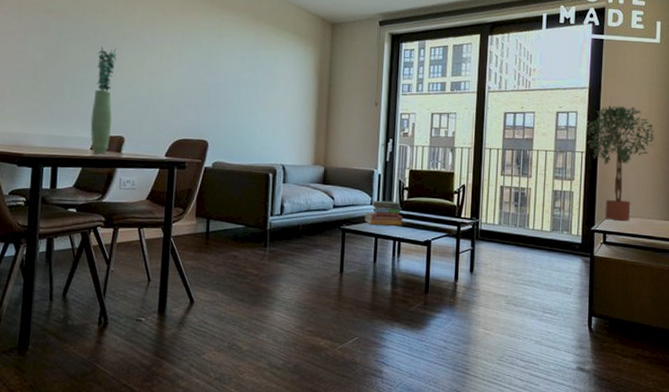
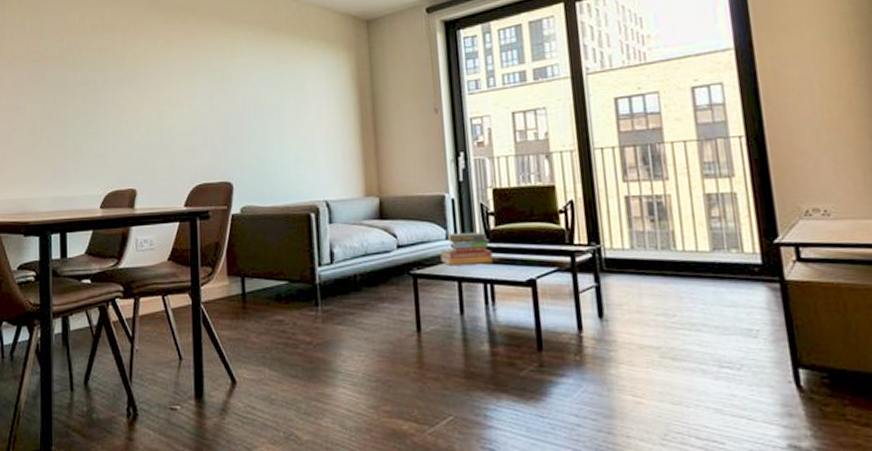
vase: present [90,46,117,155] -> none [97,89,121,214]
potted tree: present [586,105,655,221] -> none [739,64,853,227]

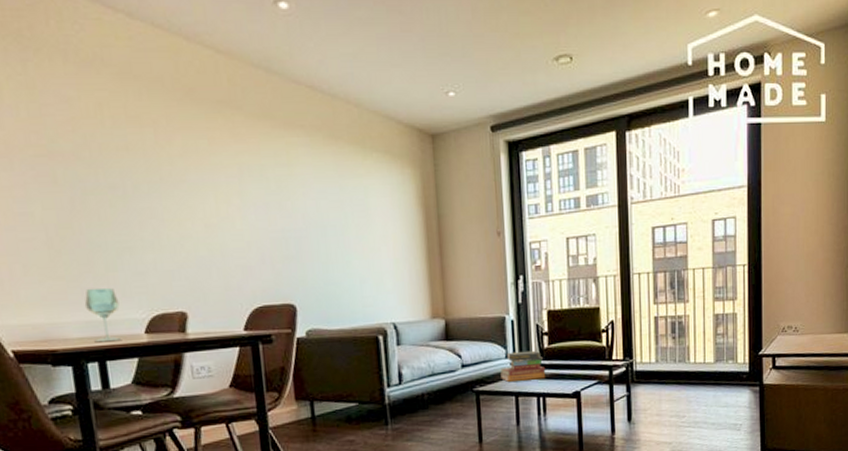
wine glass: none [55,168,82,216] -> present [84,288,121,343]

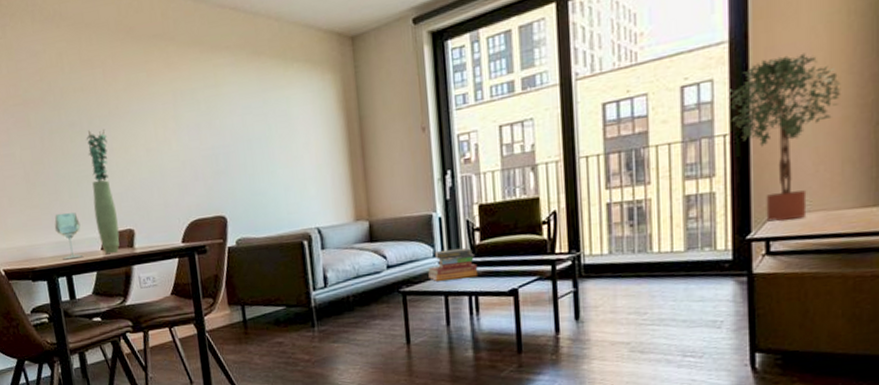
vase: none [130,196,169,339] -> present [86,129,120,255]
potted tree: none [747,203,824,341] -> present [728,52,841,222]

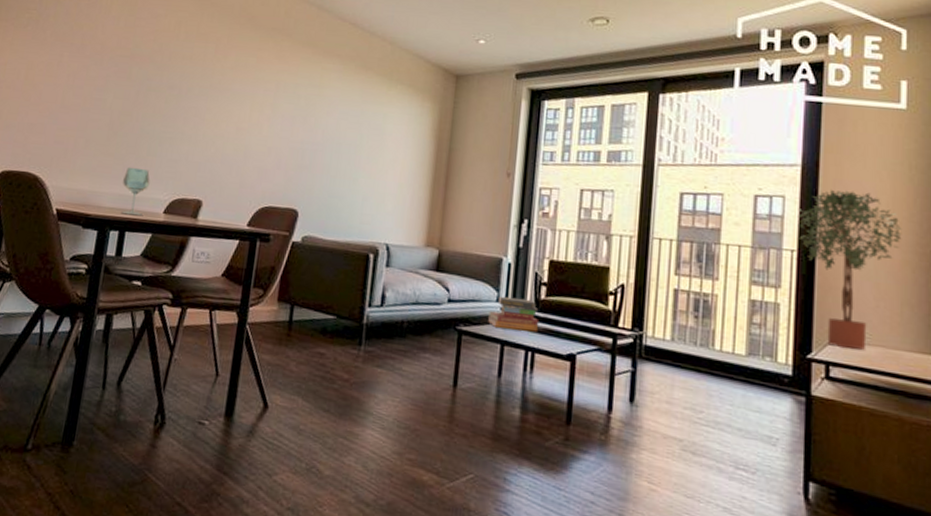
vase: present [86,129,120,255] -> none [164,96,202,221]

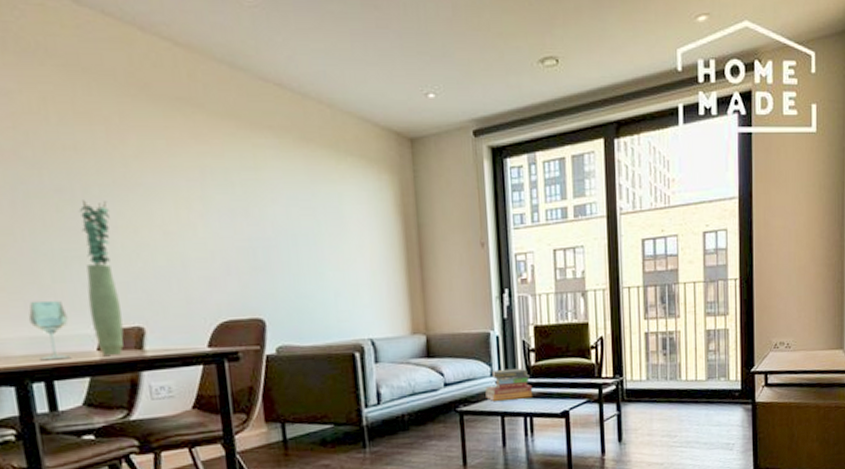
vase: none [164,96,202,221] -> present [79,200,124,357]
potted tree: present [797,190,902,350] -> none [738,216,816,357]

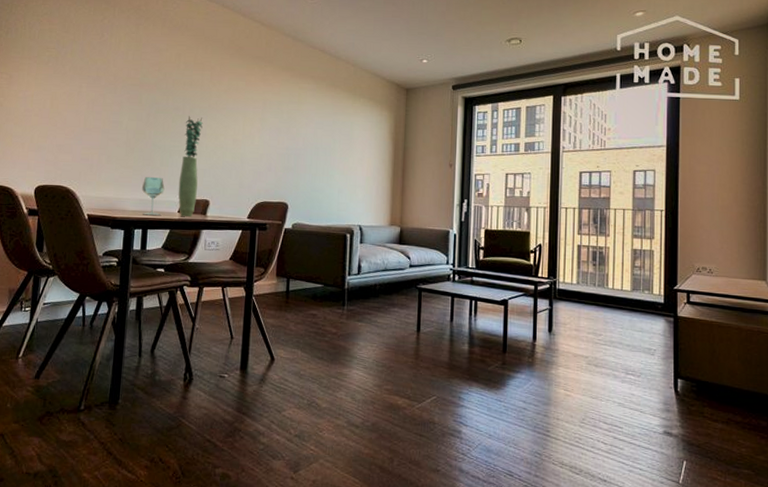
books: present [485,367,533,401] -> none [441,259,480,285]

